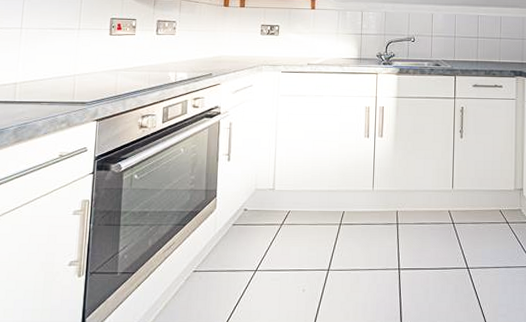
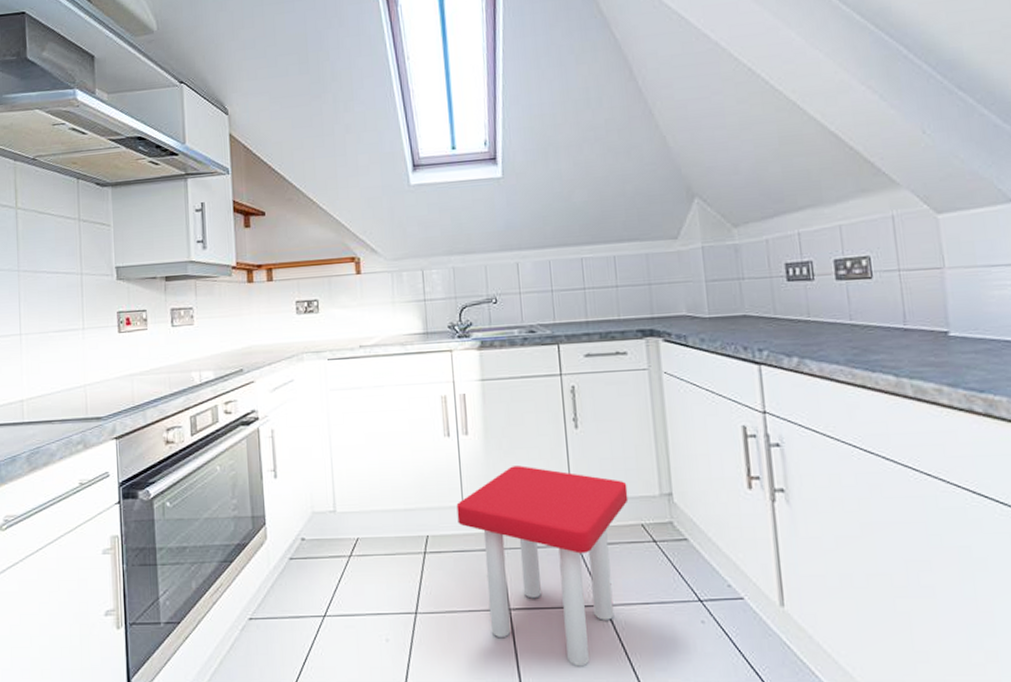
stool: none [368,162,493,313] -> present [456,465,629,667]

